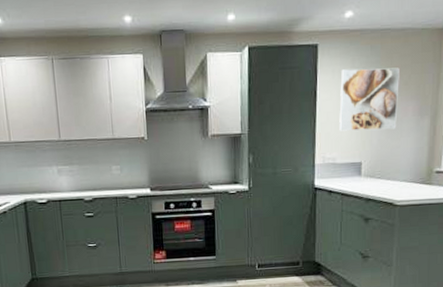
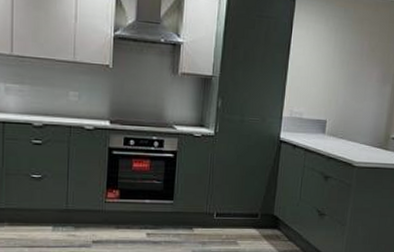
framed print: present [339,67,399,131] -> none [308,27,369,92]

